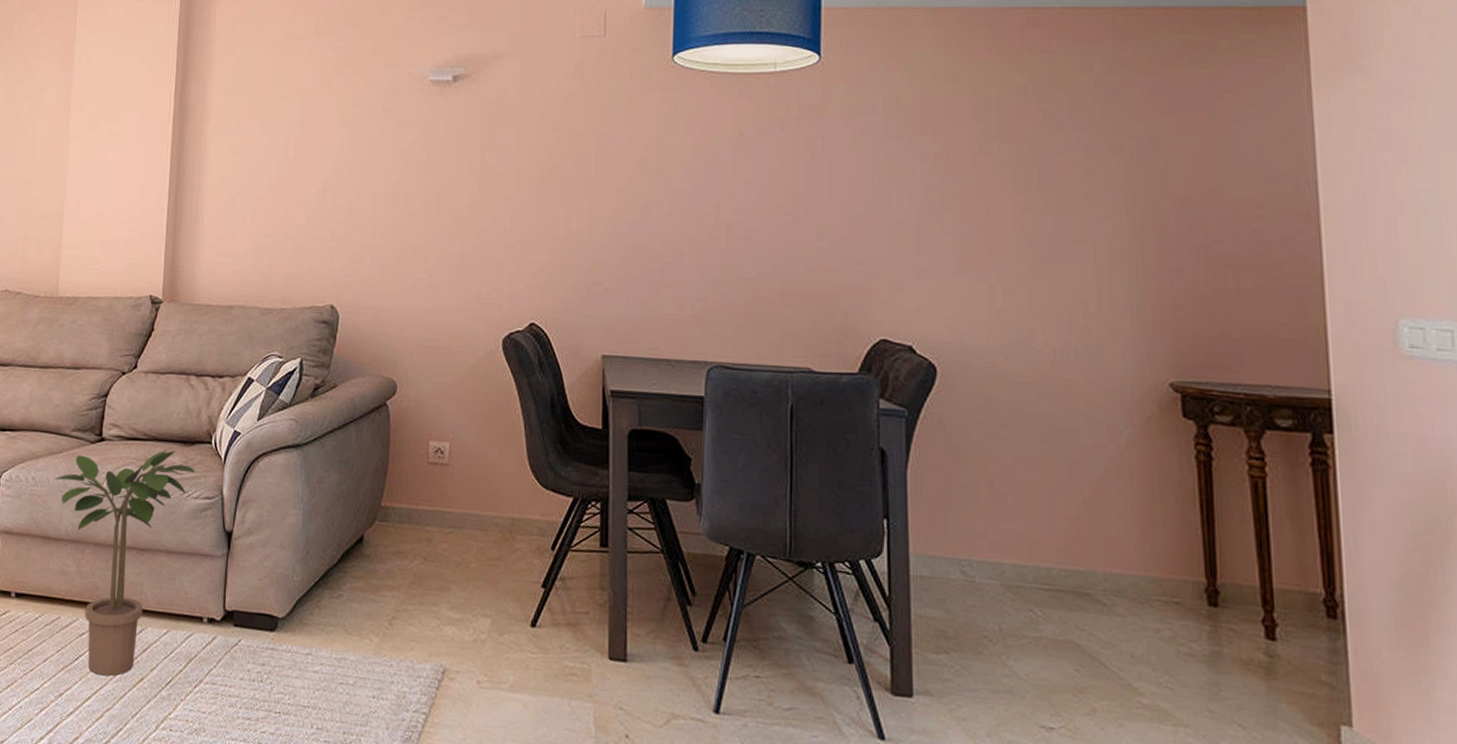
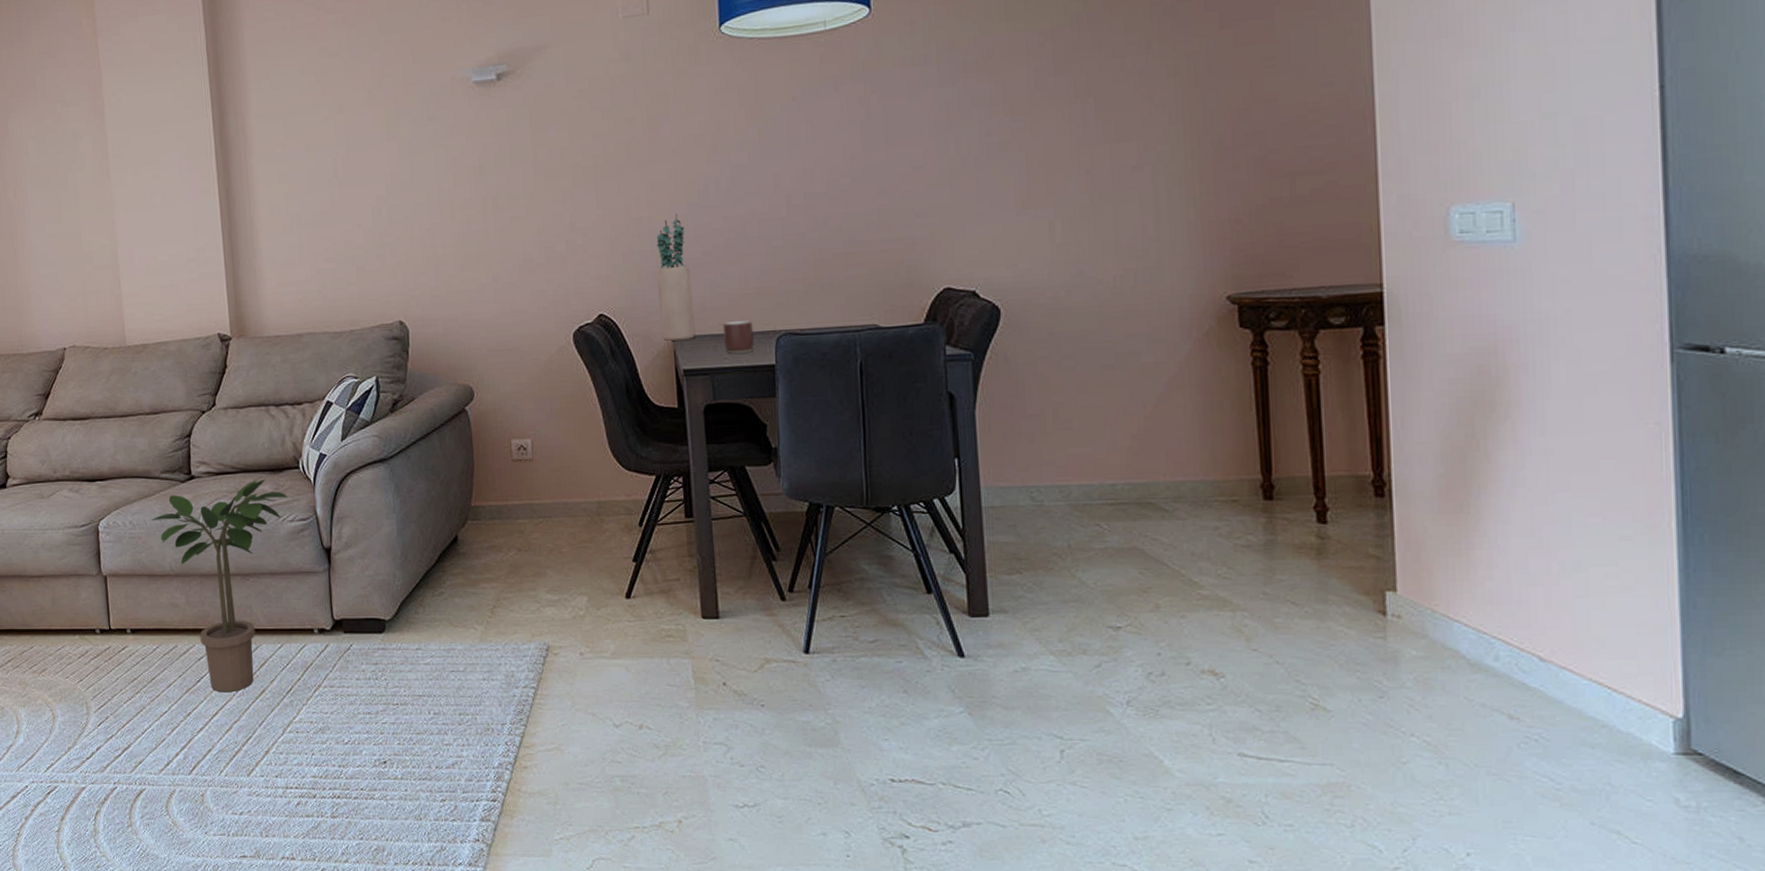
vase: none [591,232,626,361] -> present [655,214,696,342]
mug: none [653,346,684,381] -> present [722,320,754,354]

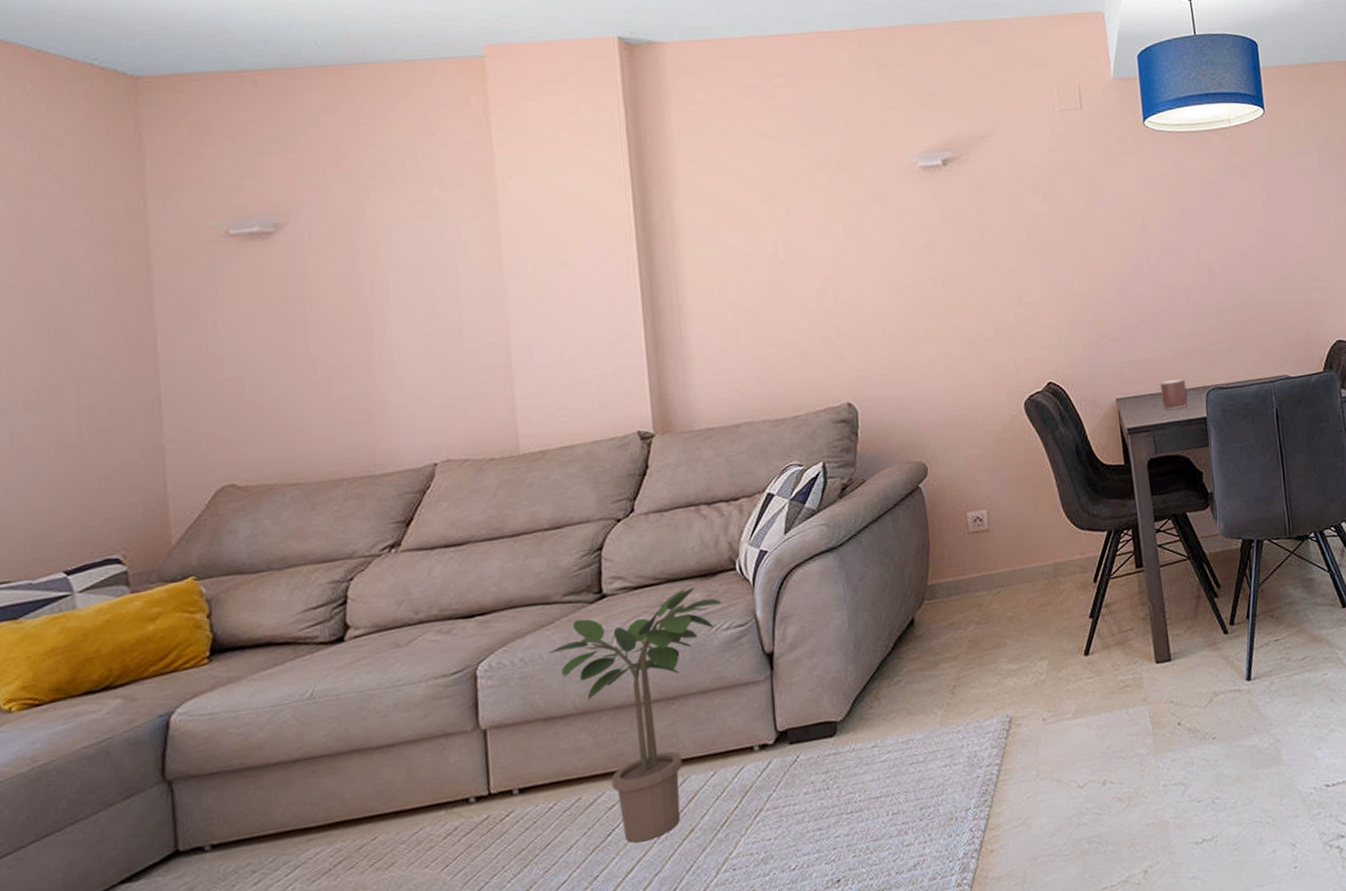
vase: present [655,214,696,342] -> none [1097,286,1137,404]

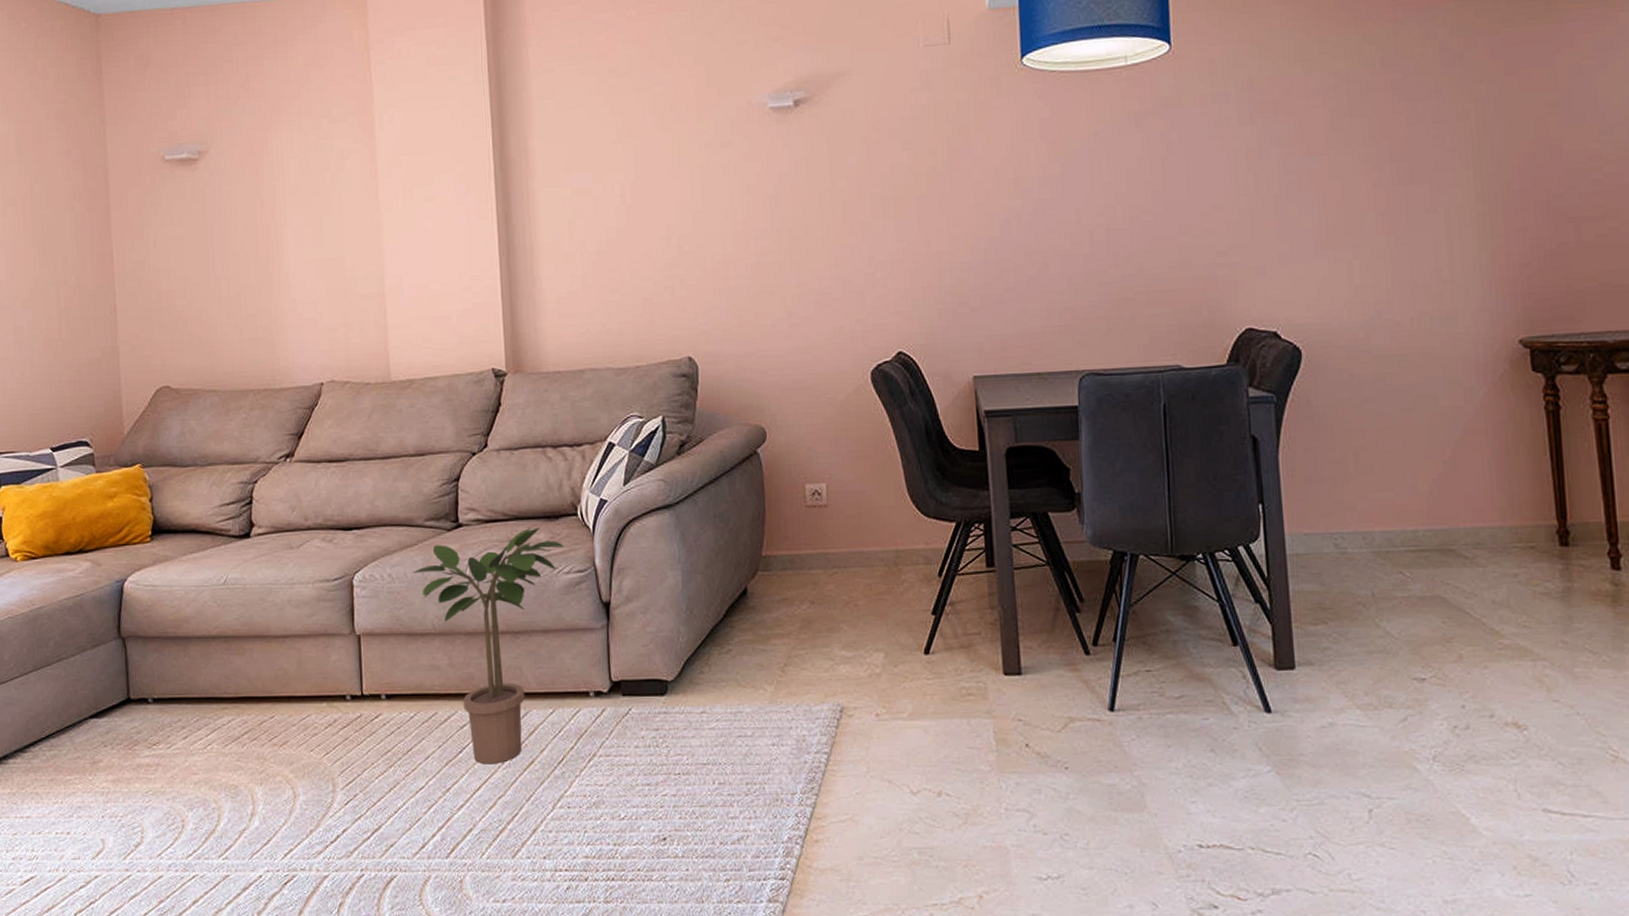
mug: present [1159,379,1188,410] -> none [1024,360,1057,394]

